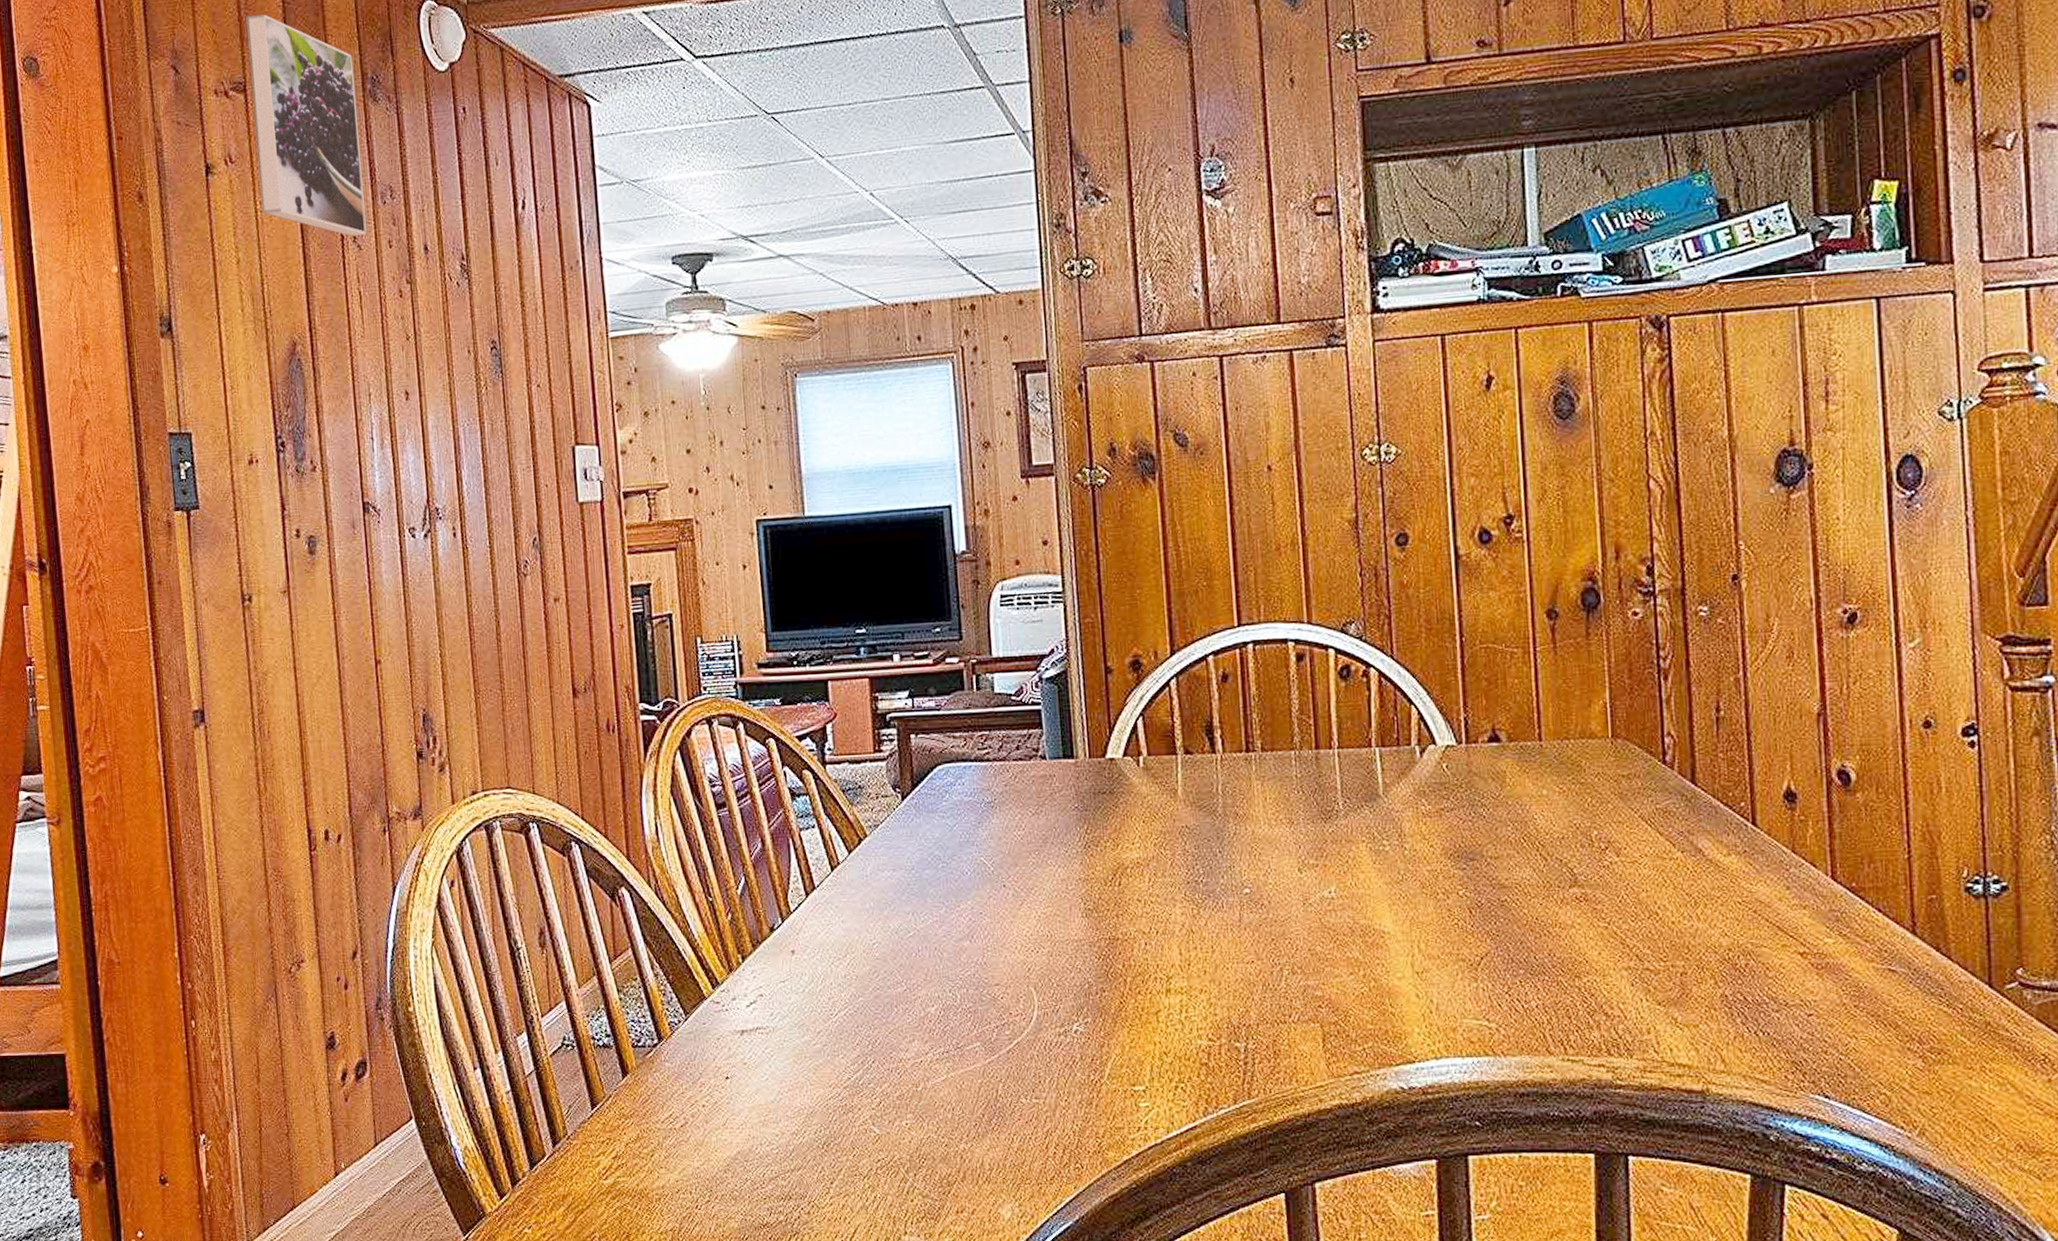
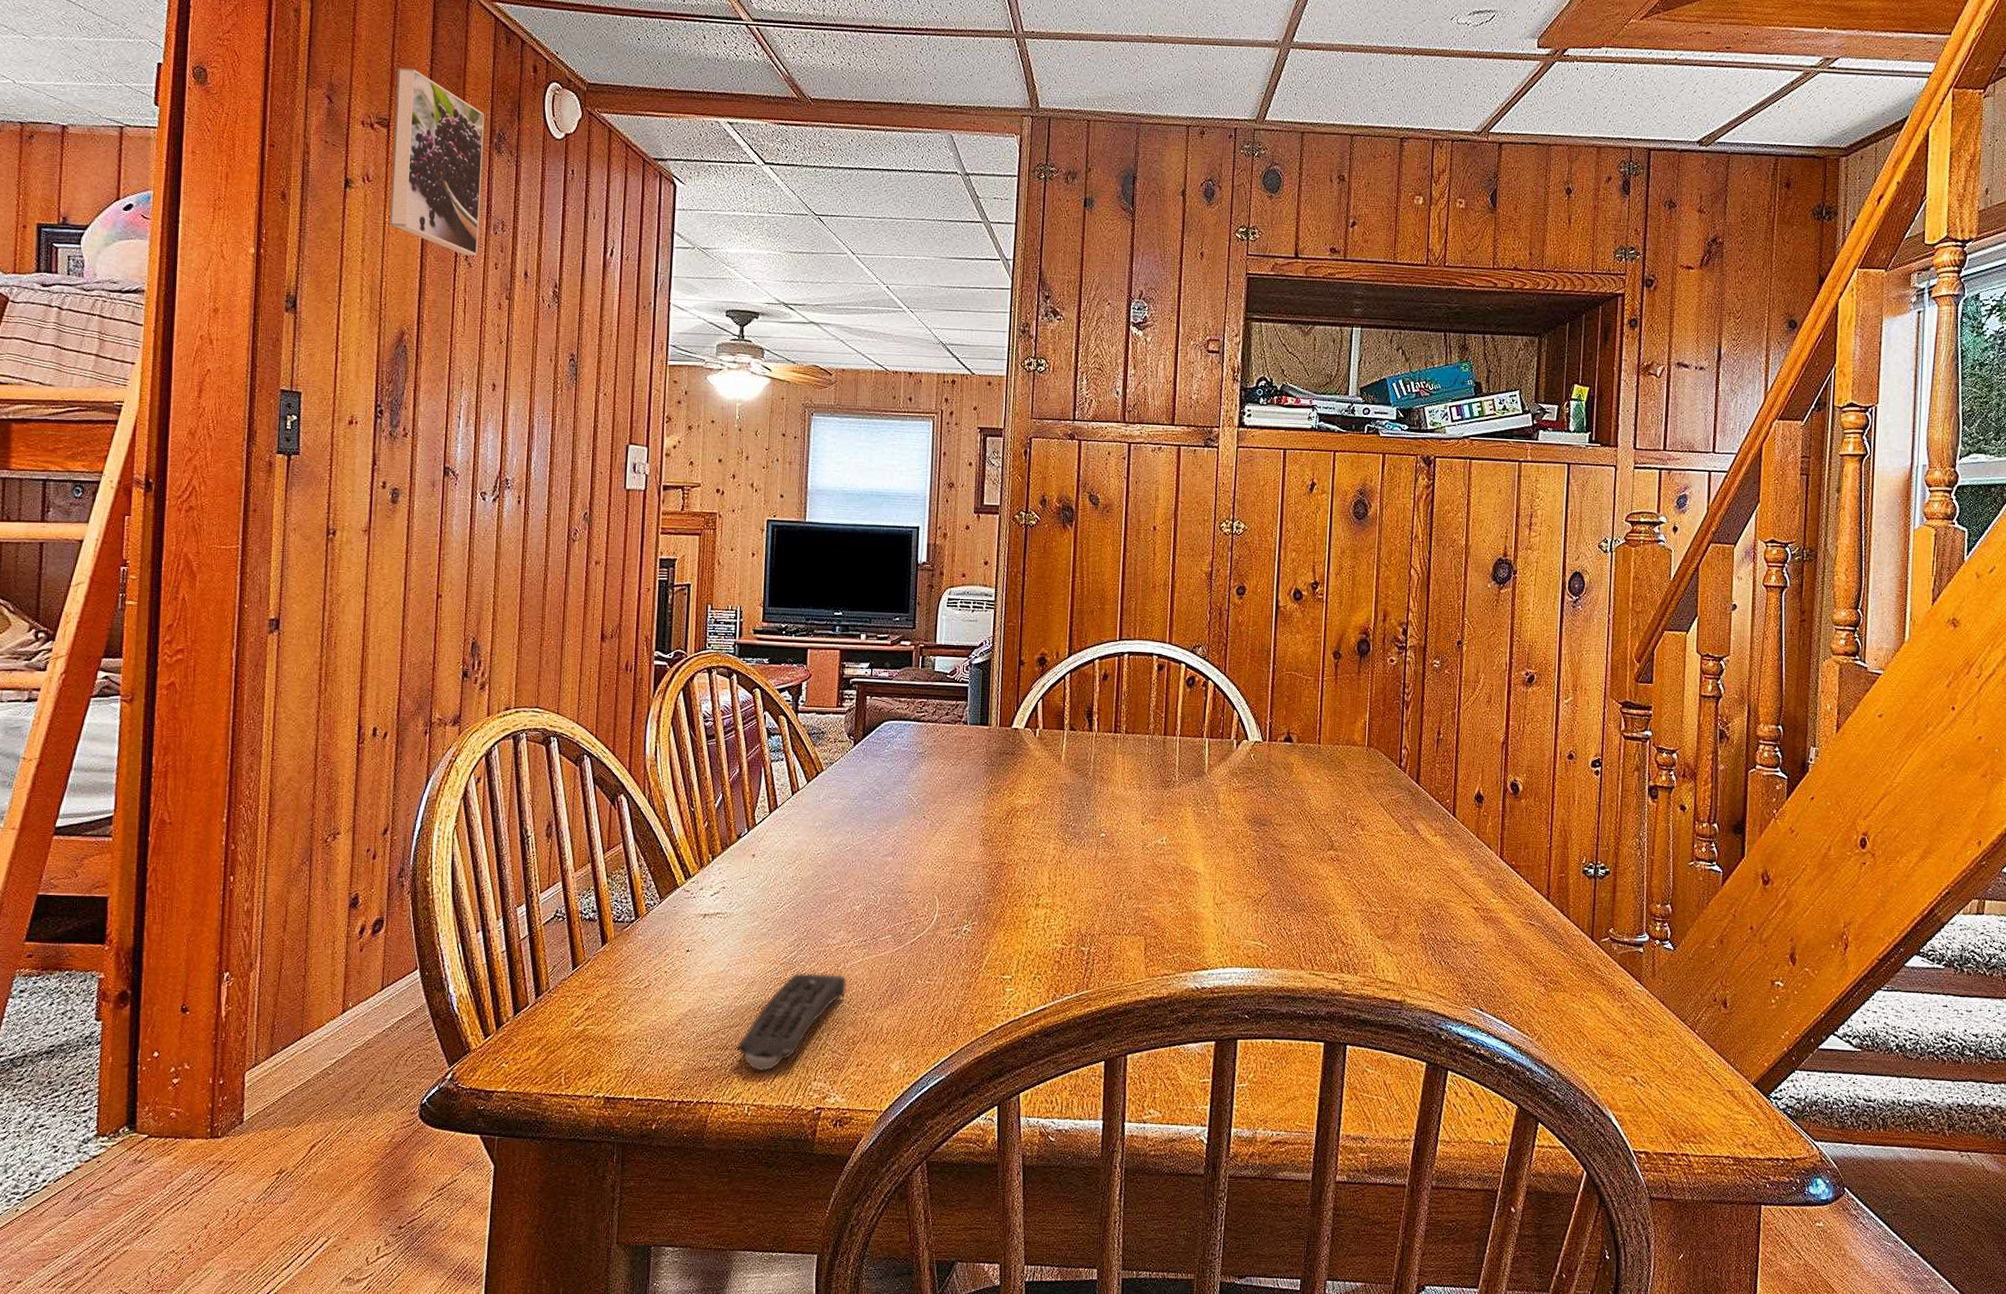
remote control: none [802,1098,931,1225] -> present [736,973,846,1072]

